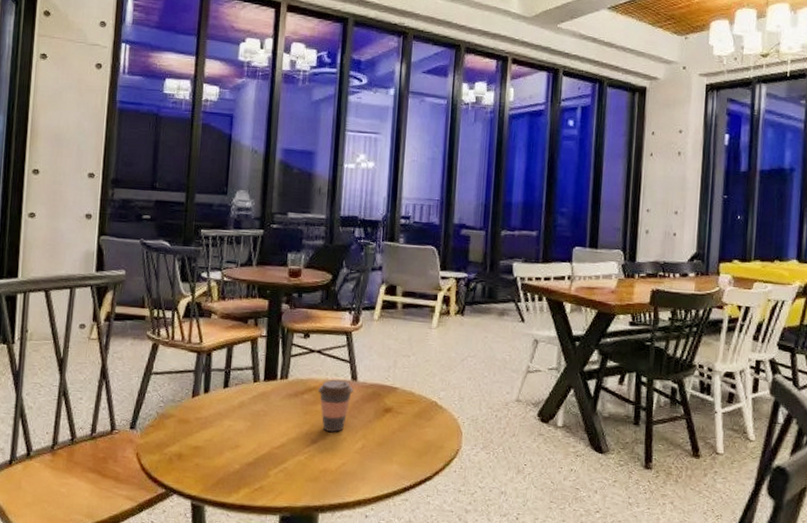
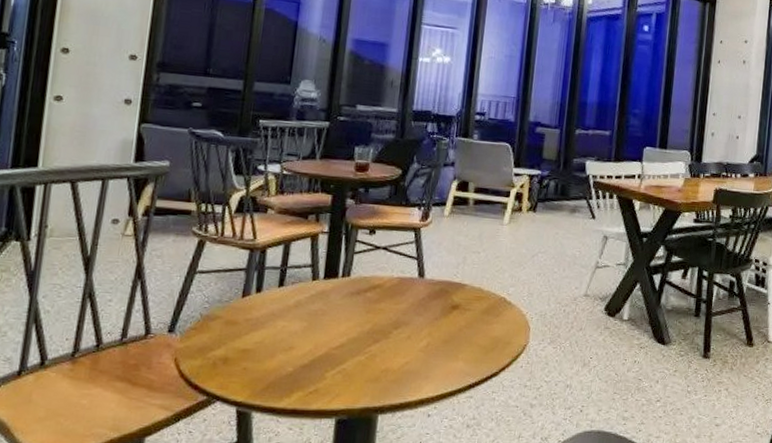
coffee cup: present [318,379,354,432] -> none [382,276,420,330]

